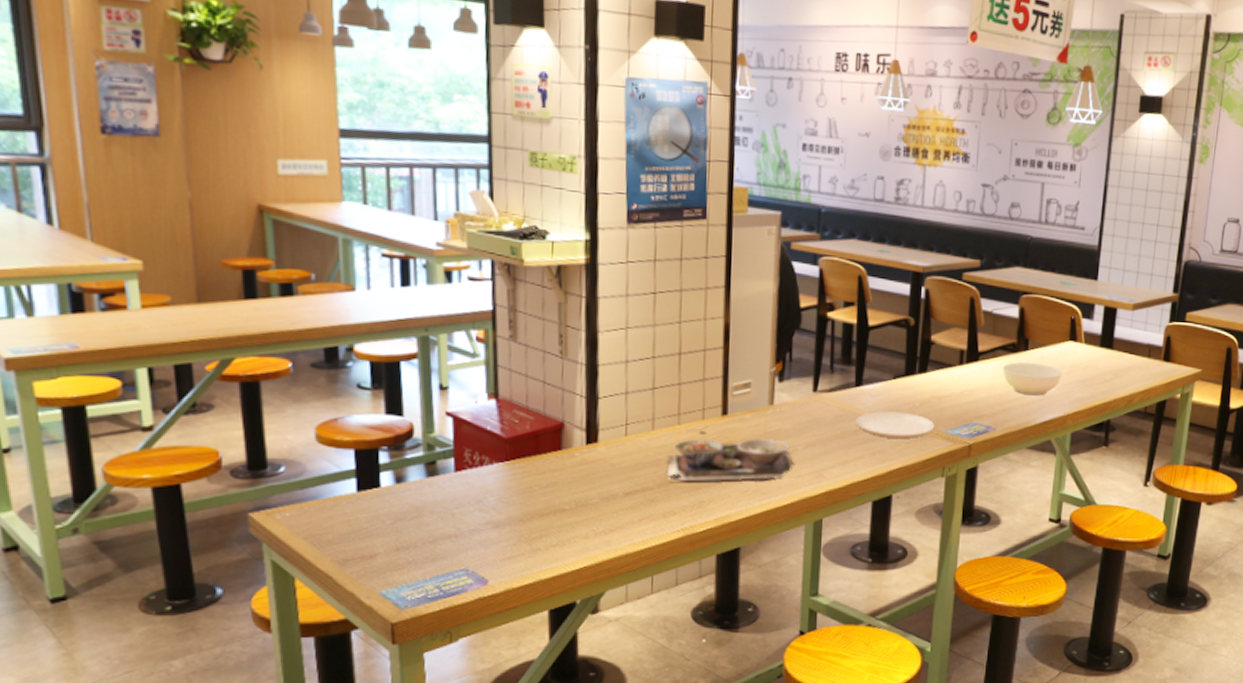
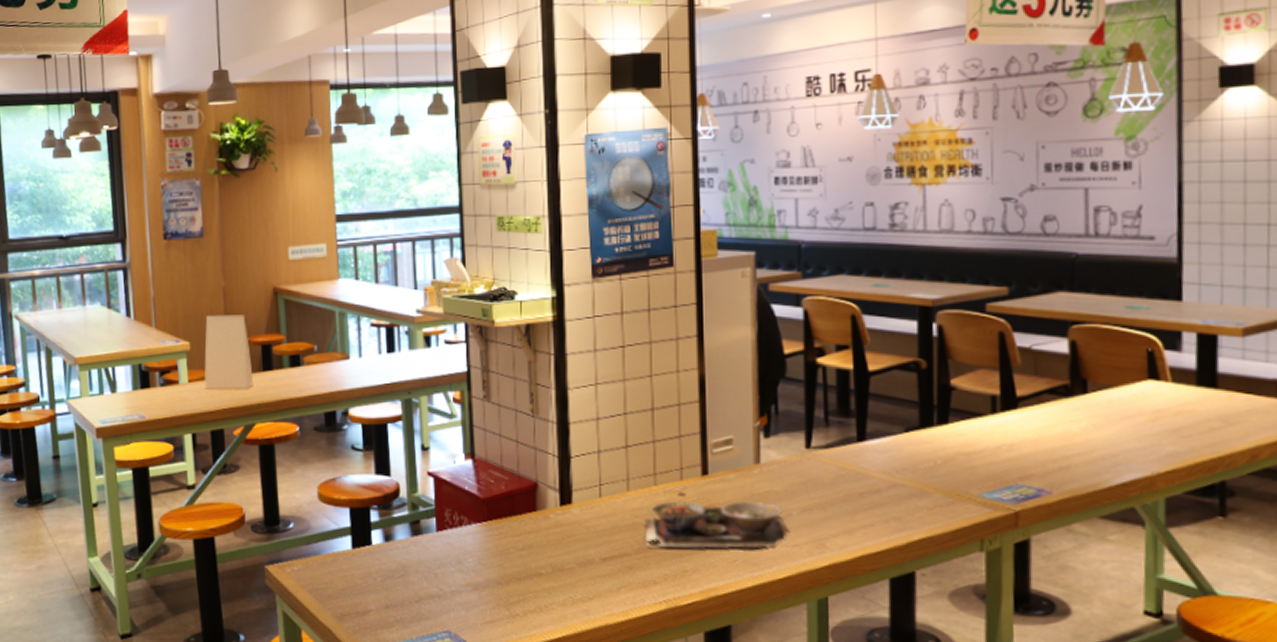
paper bag: none [163,230,232,320] -> present [204,315,254,390]
plate: present [856,411,935,439] -> none [862,470,966,503]
bowl: present [1003,362,1063,396] -> none [1053,409,1143,451]

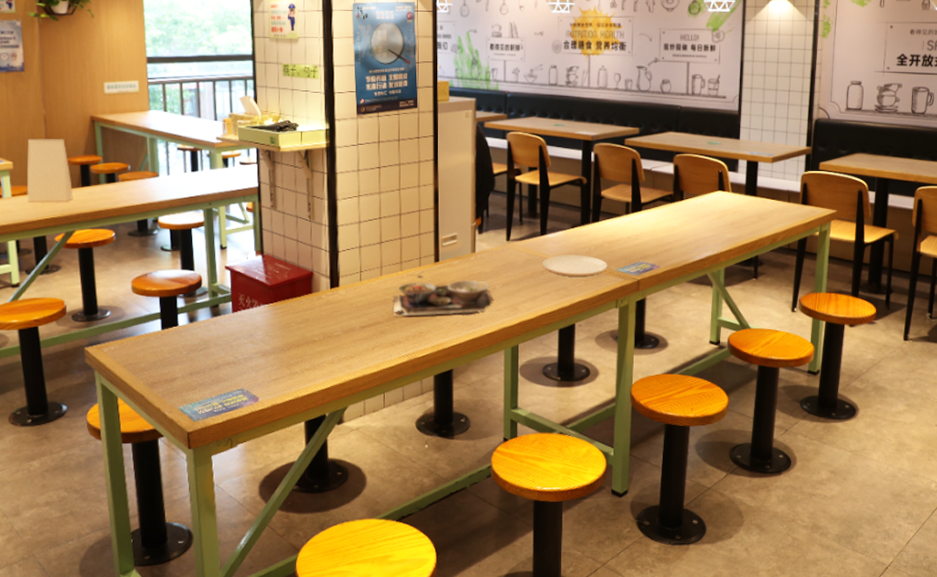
plate: none [862,470,966,503] -> present [543,255,608,277]

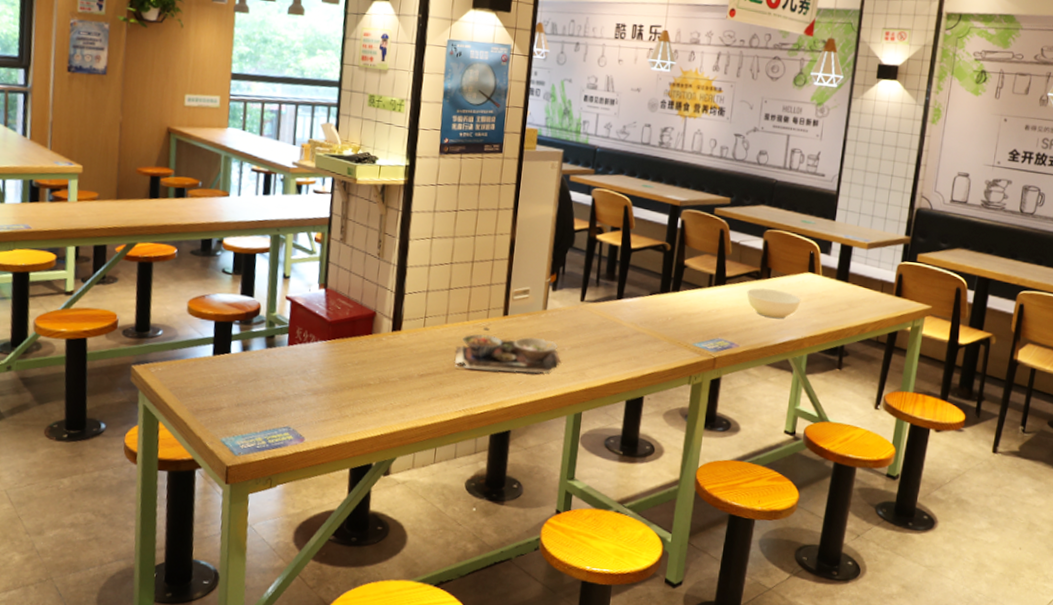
paper bag: present [26,139,73,203] -> none [92,144,140,214]
plate: present [543,255,608,277] -> none [616,322,685,348]
bowl: none [663,210,714,238] -> present [747,288,801,319]

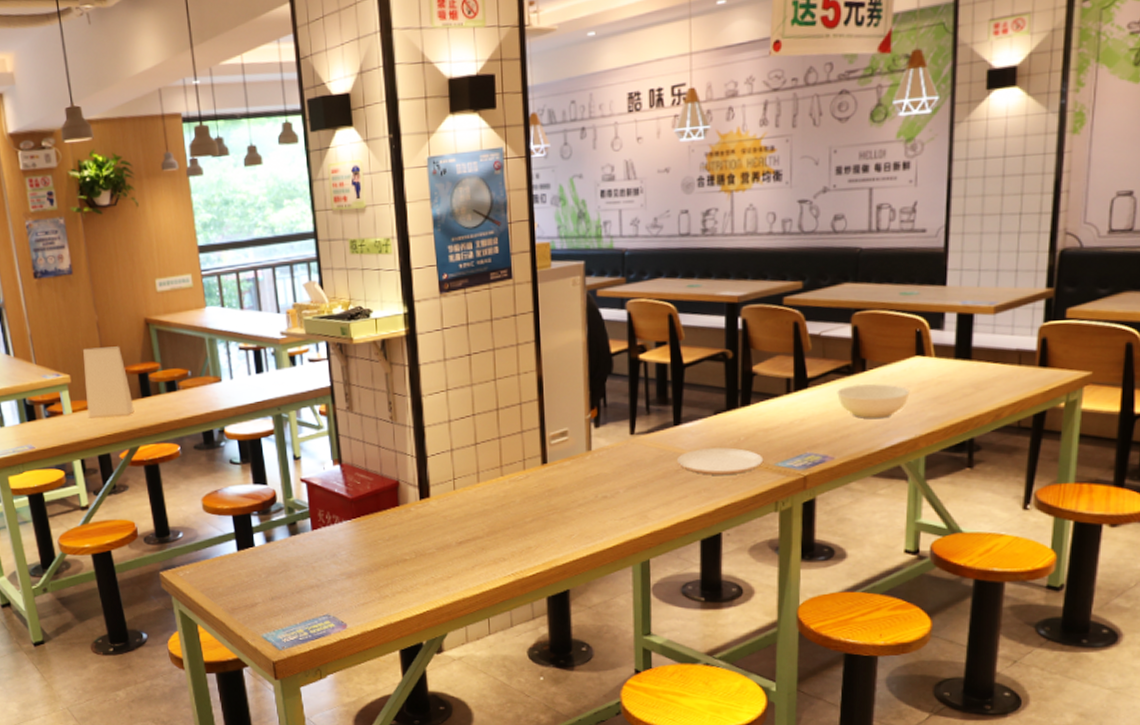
paper bag: none [92,144,140,214] -> present [82,346,135,418]
food tray: present [454,327,561,375] -> none [493,480,616,529]
plate: none [616,322,685,348] -> present [677,447,764,475]

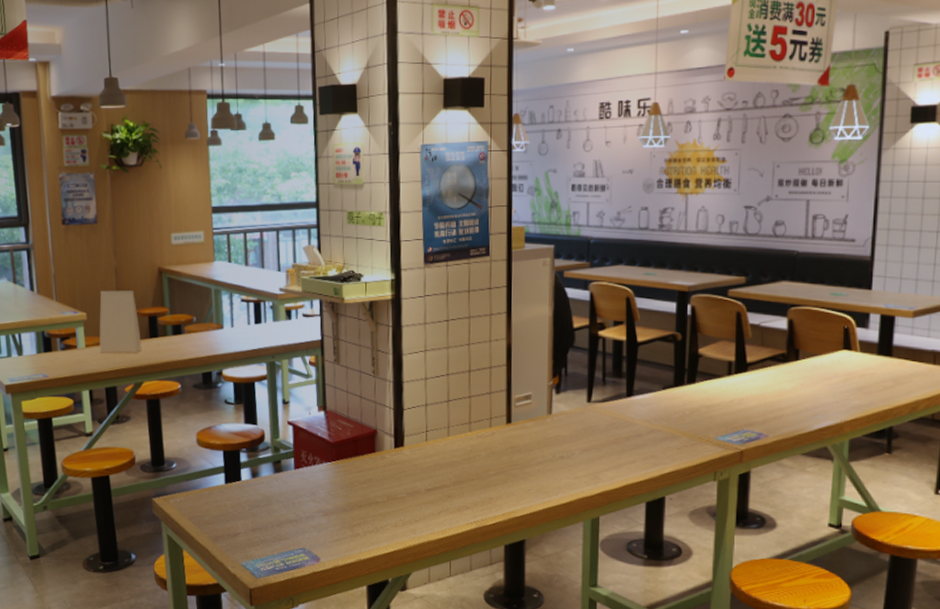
plate: present [677,447,764,475] -> none [628,419,705,445]
bowl: present [837,384,910,420] -> none [773,372,837,404]

